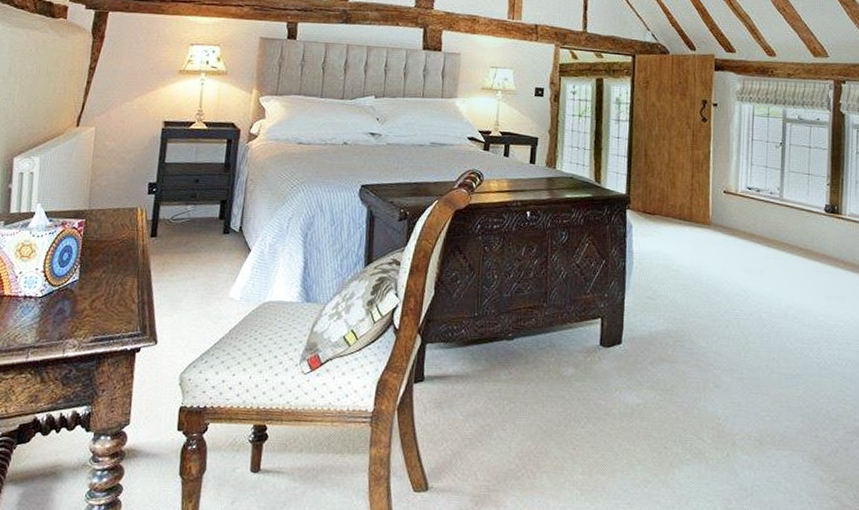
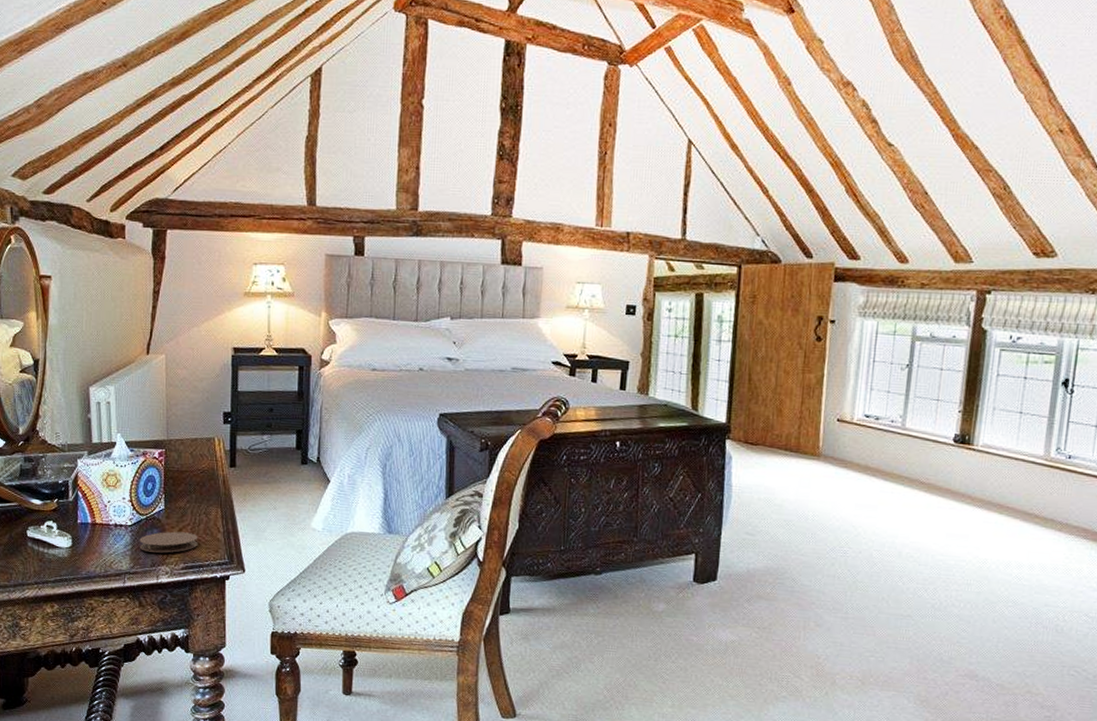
coaster: none [47,302,111,326] -> present [139,531,198,553]

